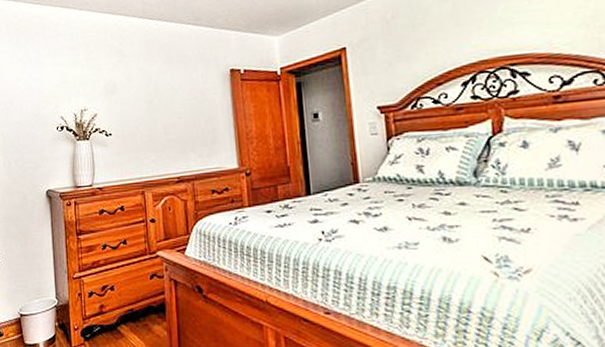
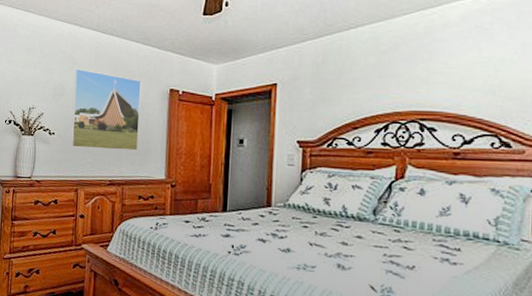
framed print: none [124,60,204,147] -> present [70,68,142,151]

